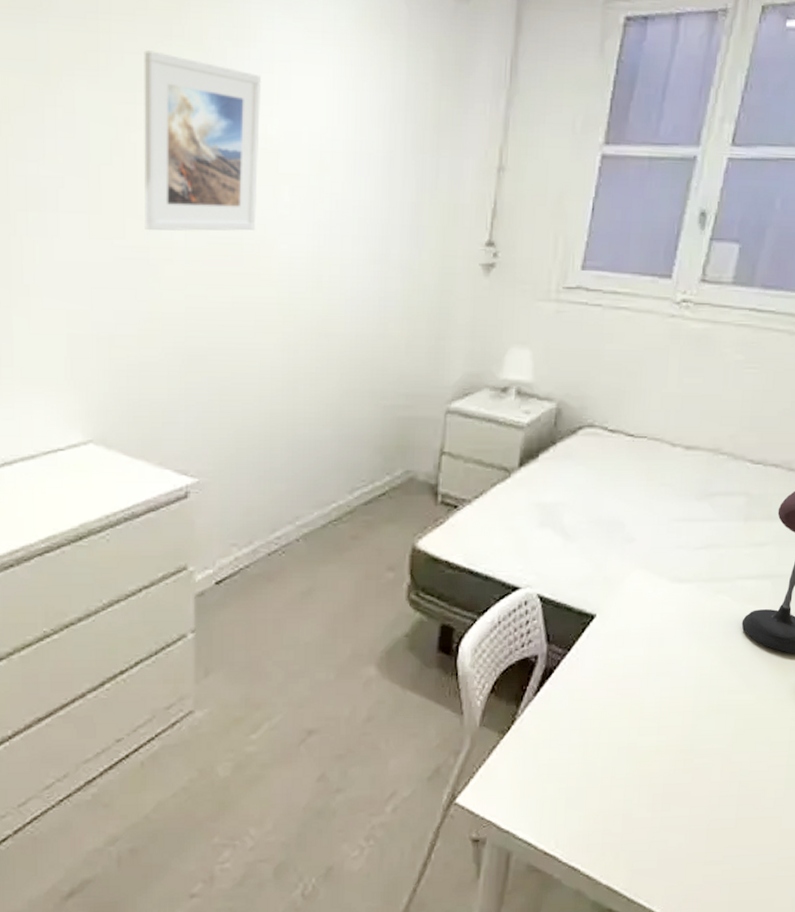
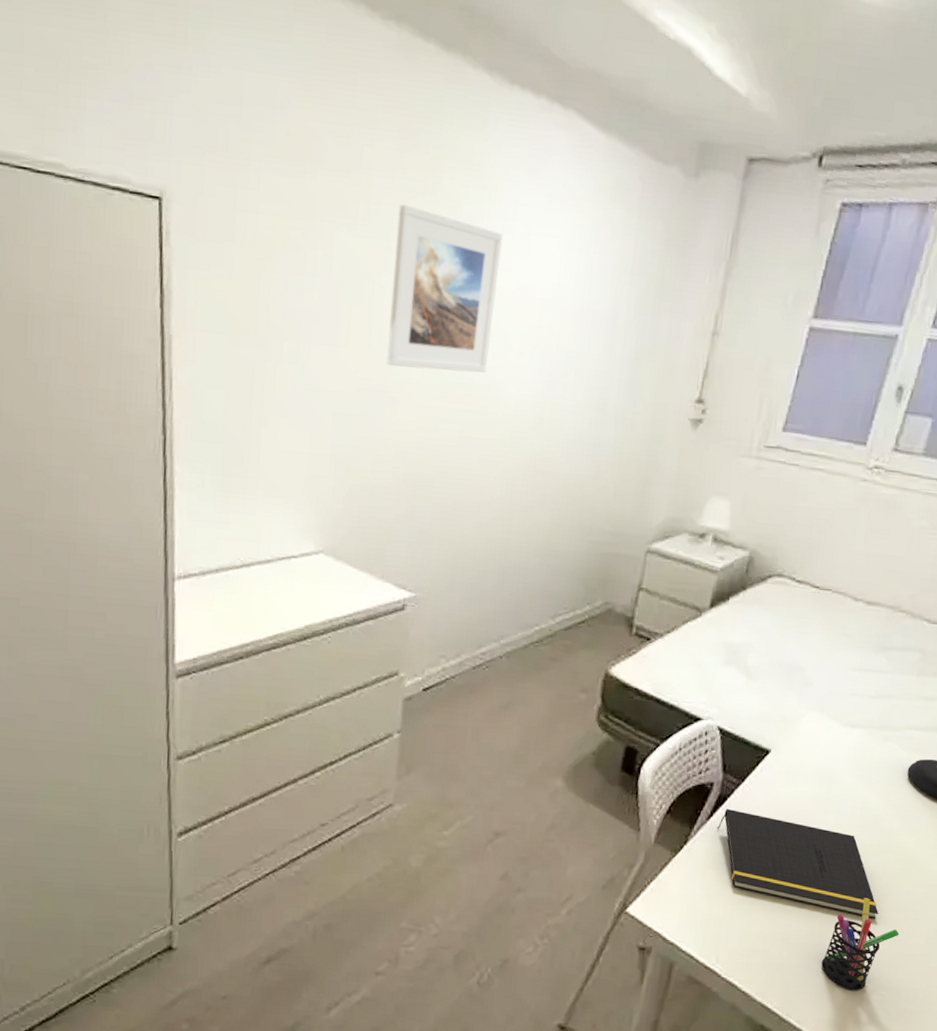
notepad: none [545,681,723,785] -> present [716,808,879,919]
pen holder: none [667,763,747,863] -> present [821,898,900,991]

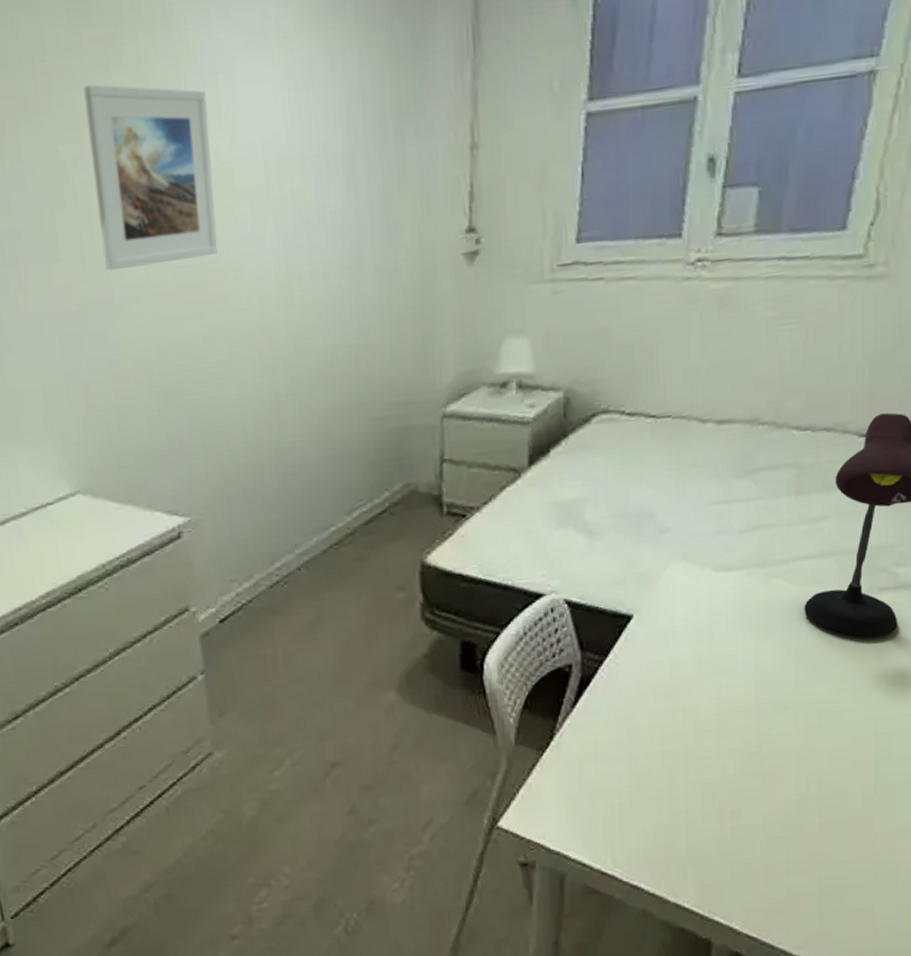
notepad: present [716,808,879,919] -> none [585,690,798,788]
pen holder: present [821,898,900,991] -> none [740,764,829,873]

